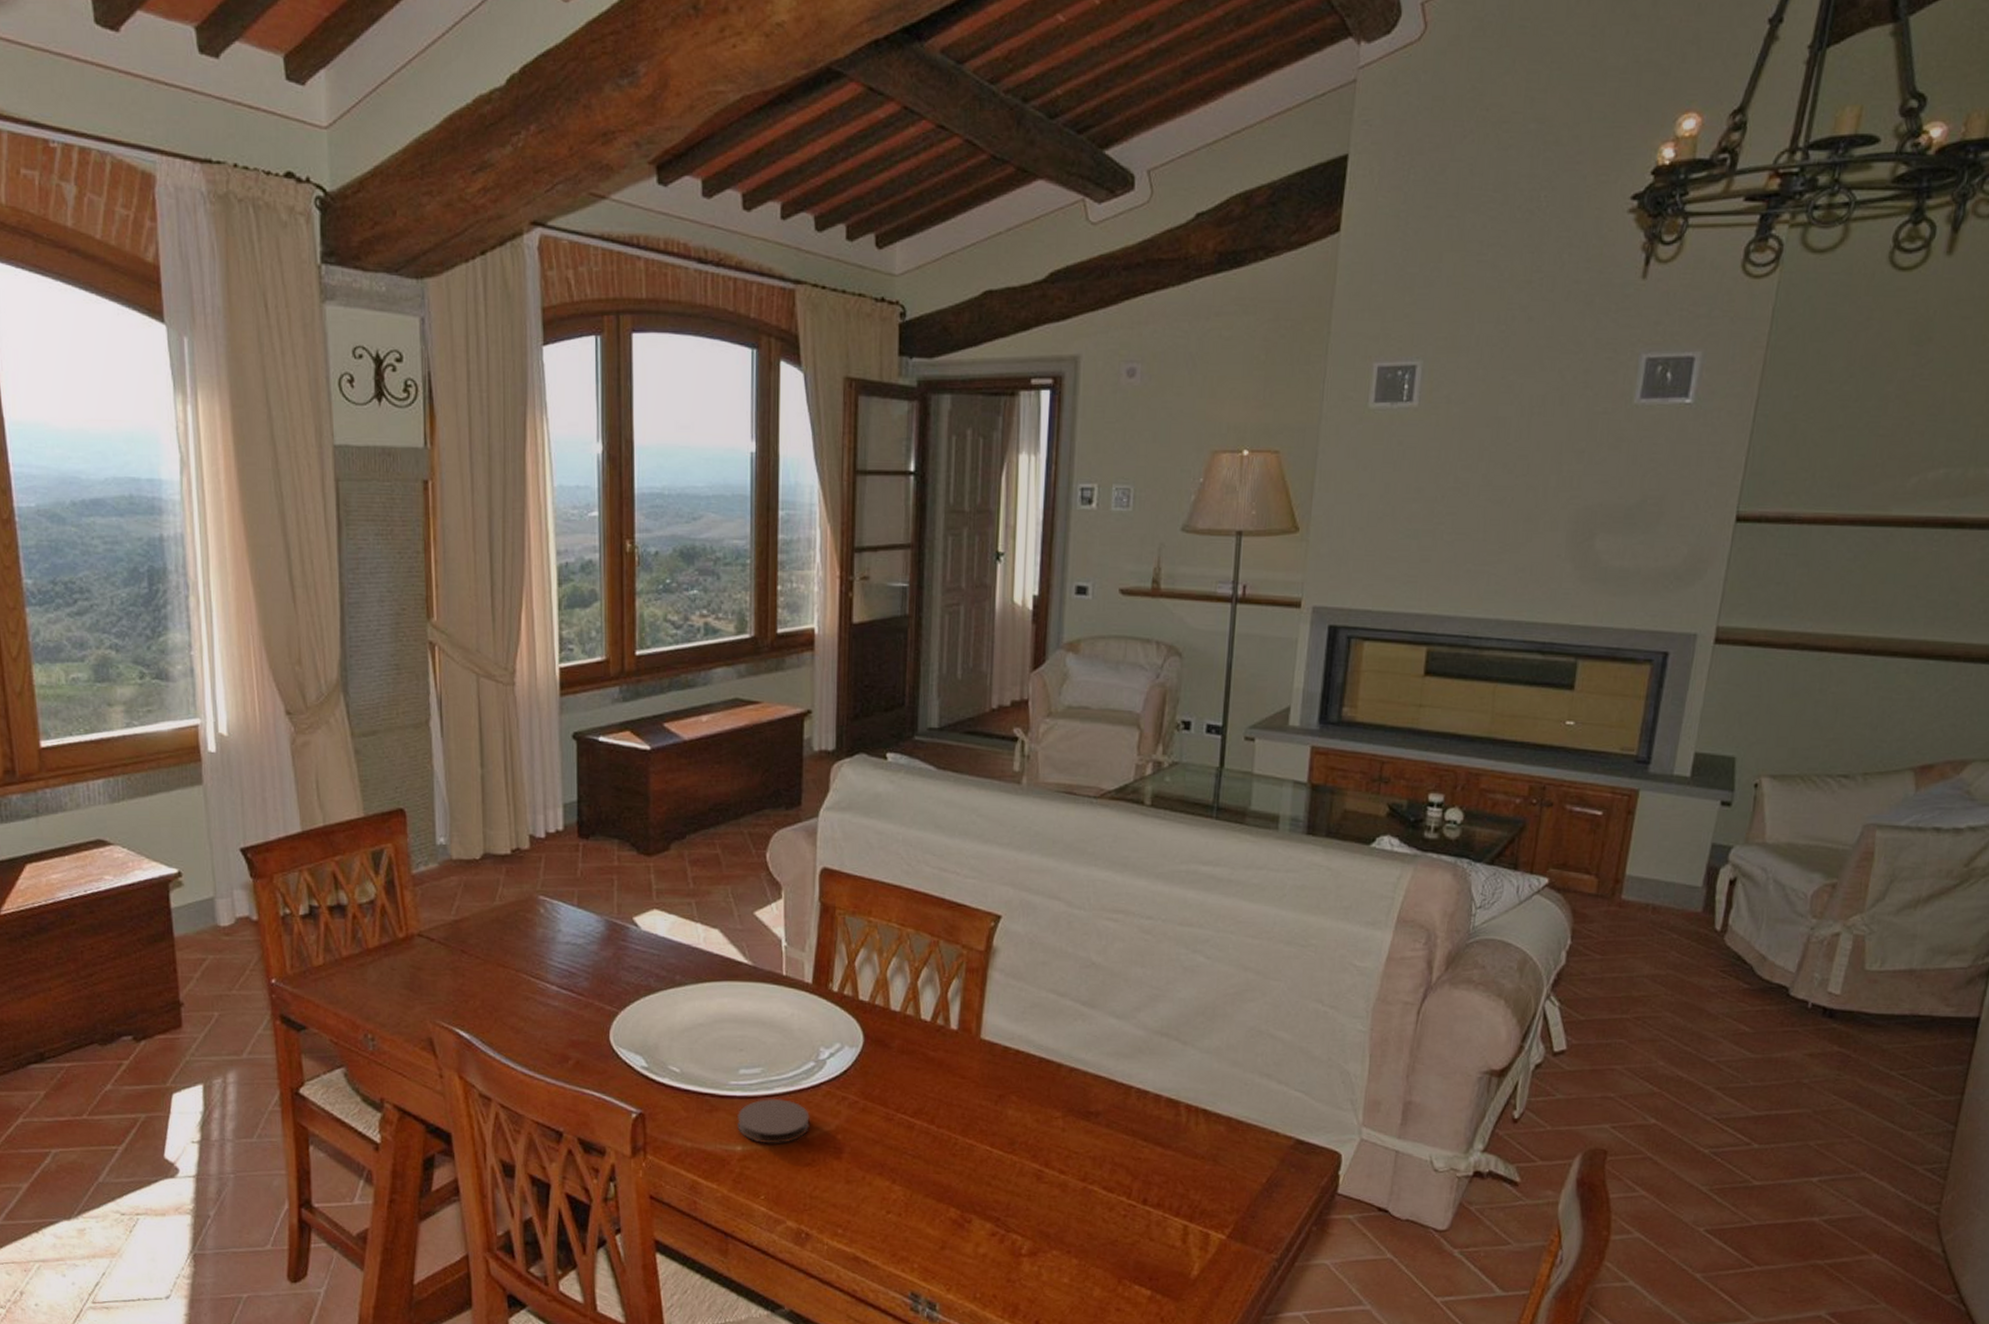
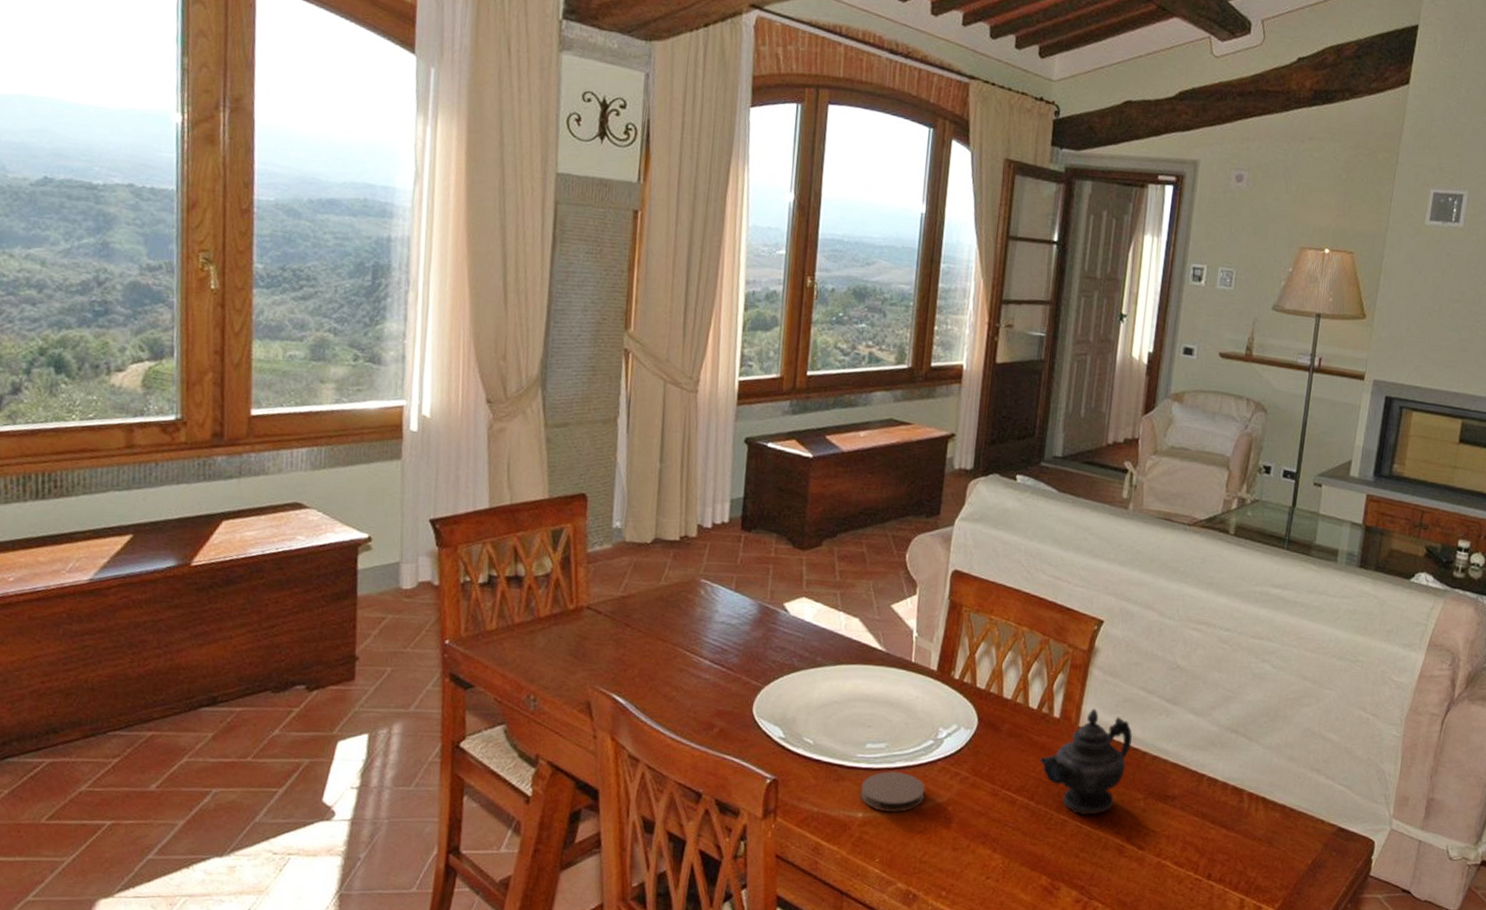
teapot: none [938,1017,1044,1137] -> present [1040,708,1132,815]

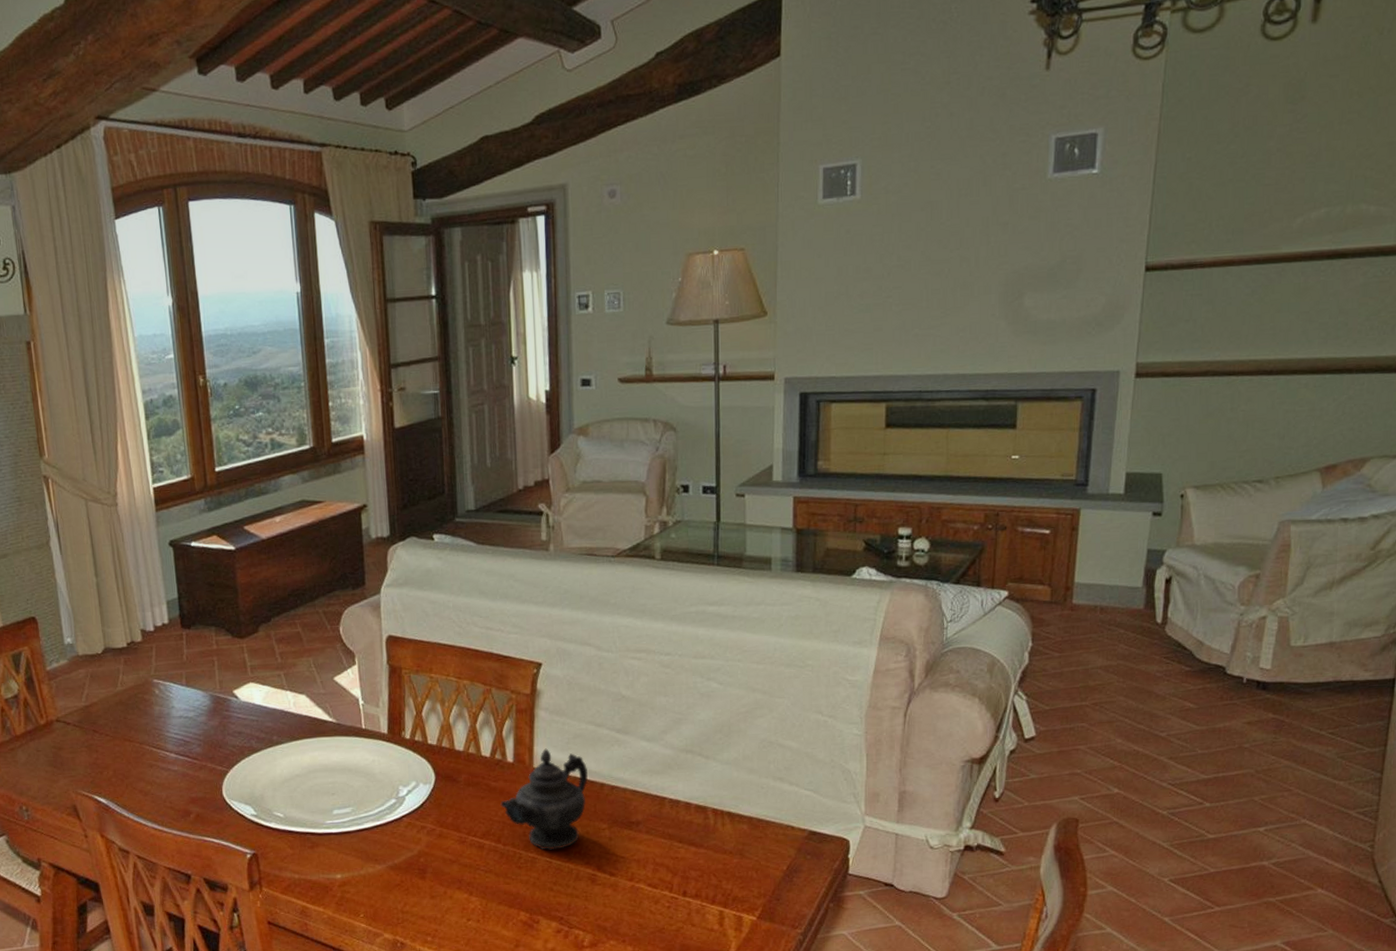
coaster: present [860,770,925,812] -> none [335,831,396,871]

